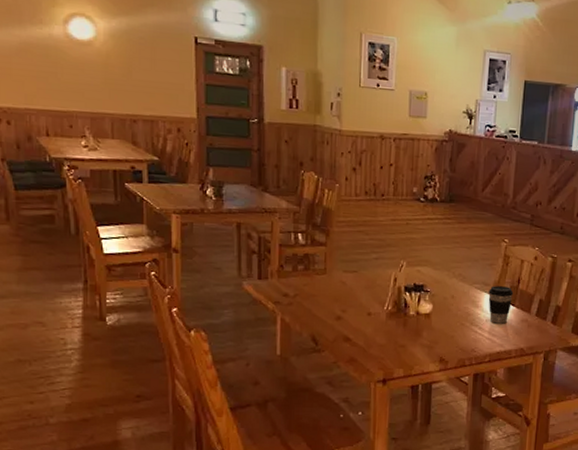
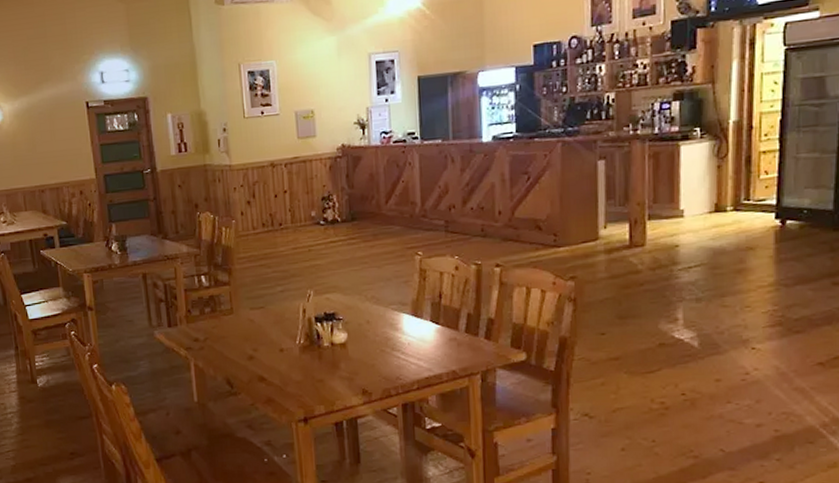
coffee cup: present [488,286,514,324] -> none [407,303,436,346]

